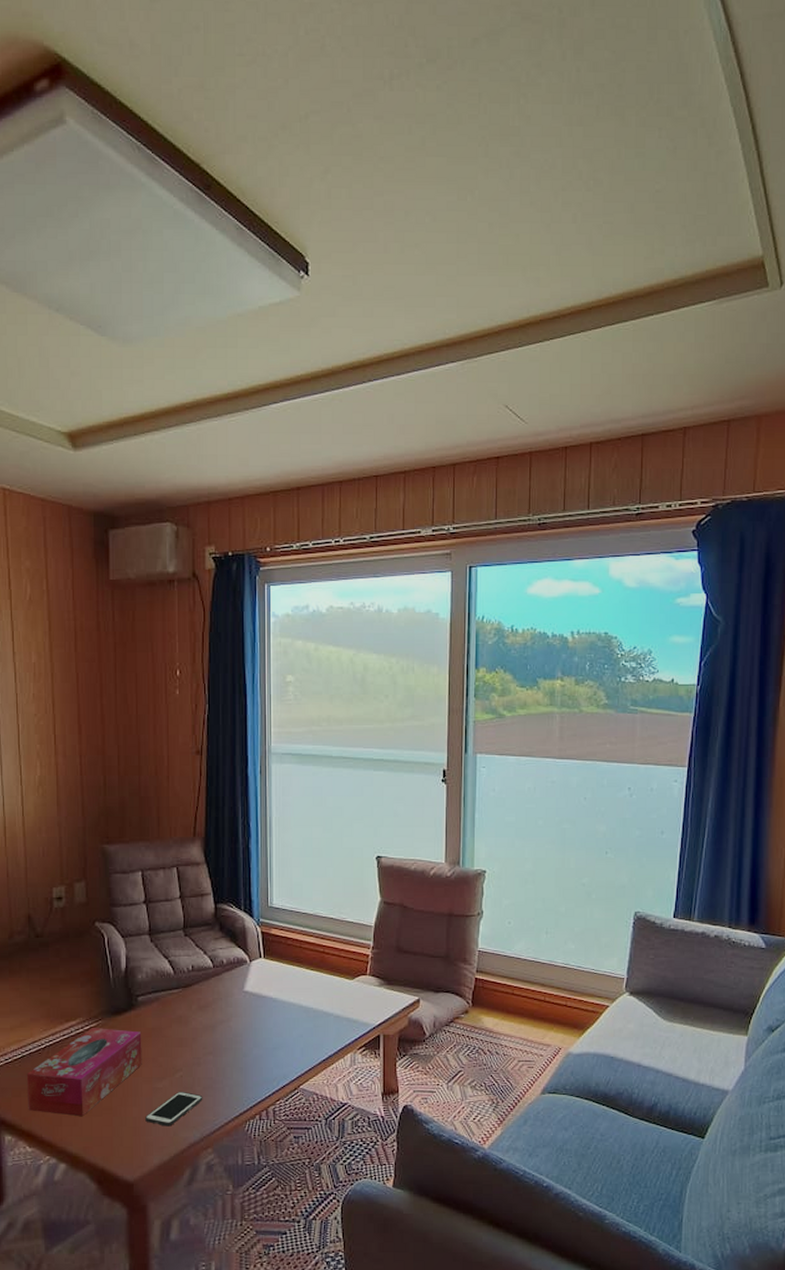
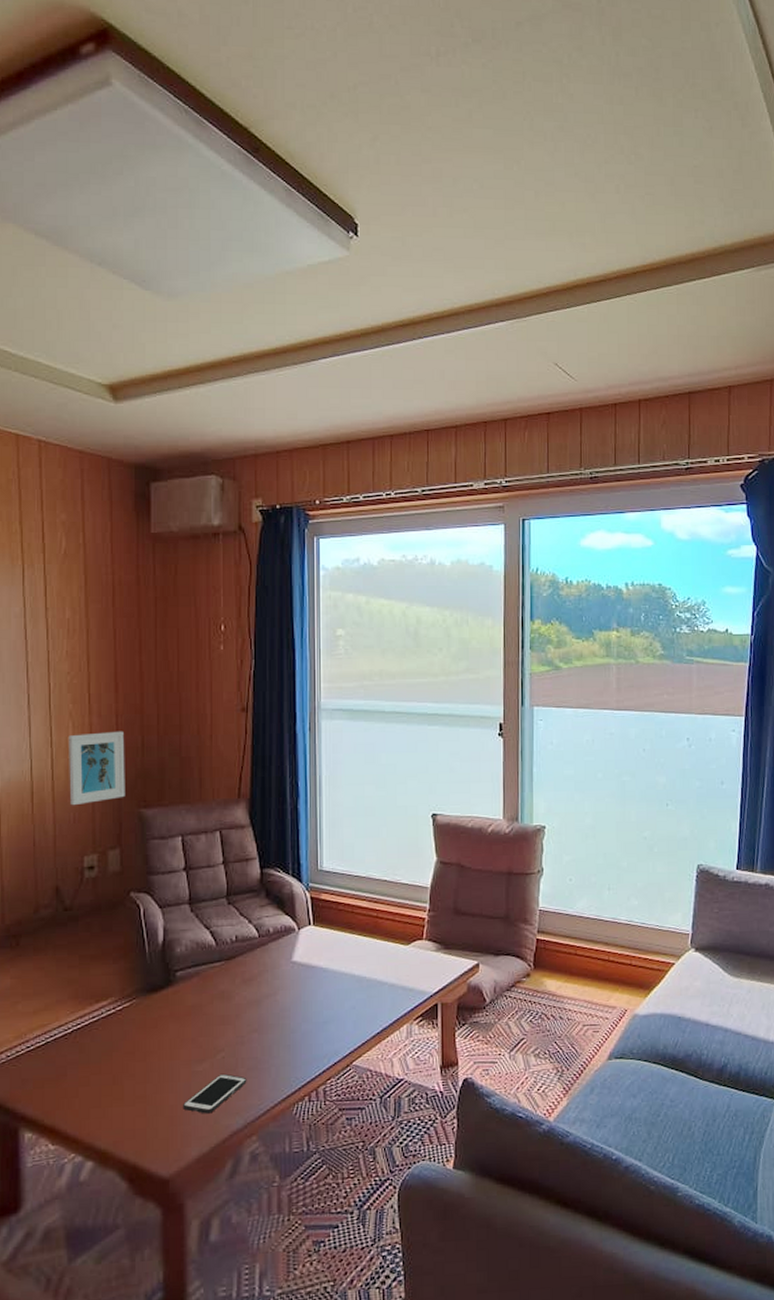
tissue box: present [26,1028,142,1117] -> none [50,1007,180,1108]
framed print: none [37,770,89,840] -> present [69,731,125,806]

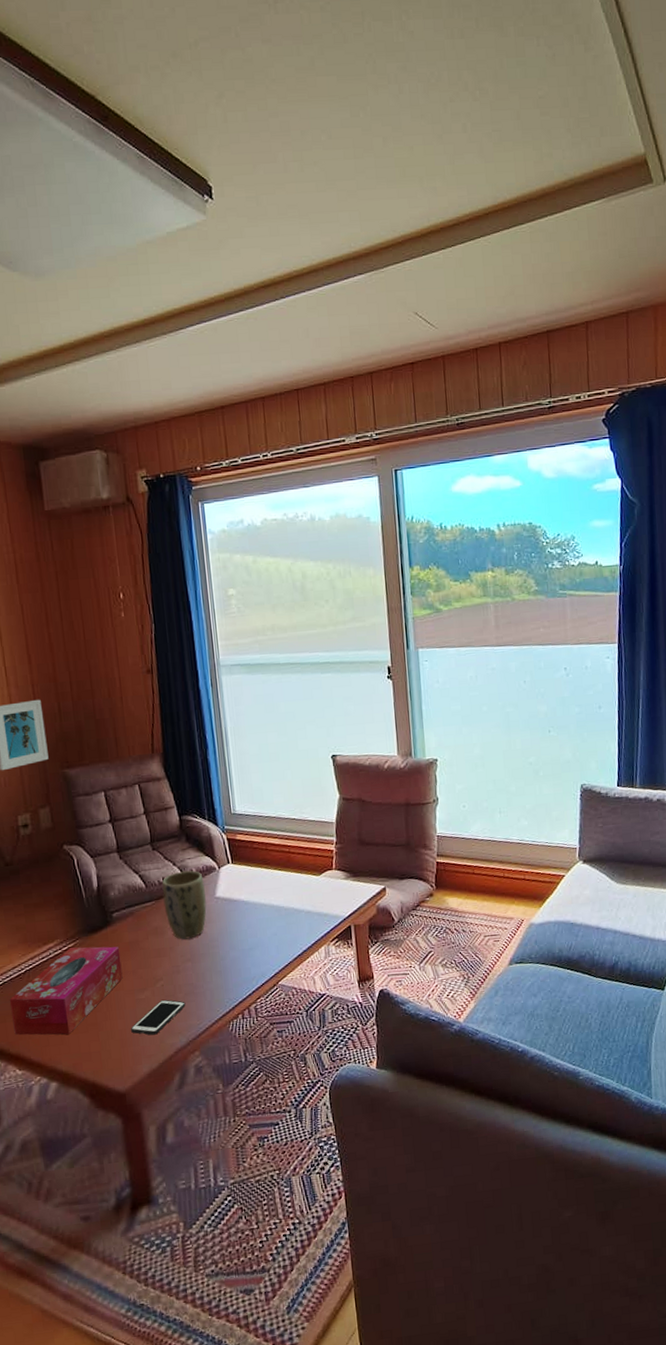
tissue box: none [50,1007,180,1108] -> present [9,946,123,1035]
plant pot: none [234,929,281,1007] -> present [162,870,207,940]

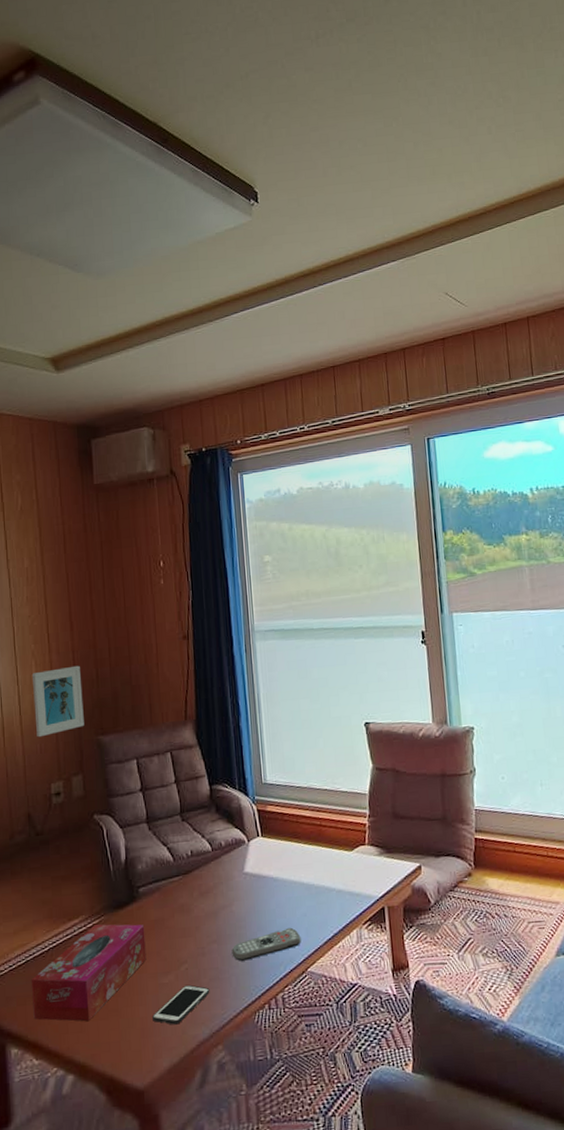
plant pot: present [162,870,207,940] -> none [190,843,235,919]
remote control: none [205,946,272,977] -> present [231,927,301,961]

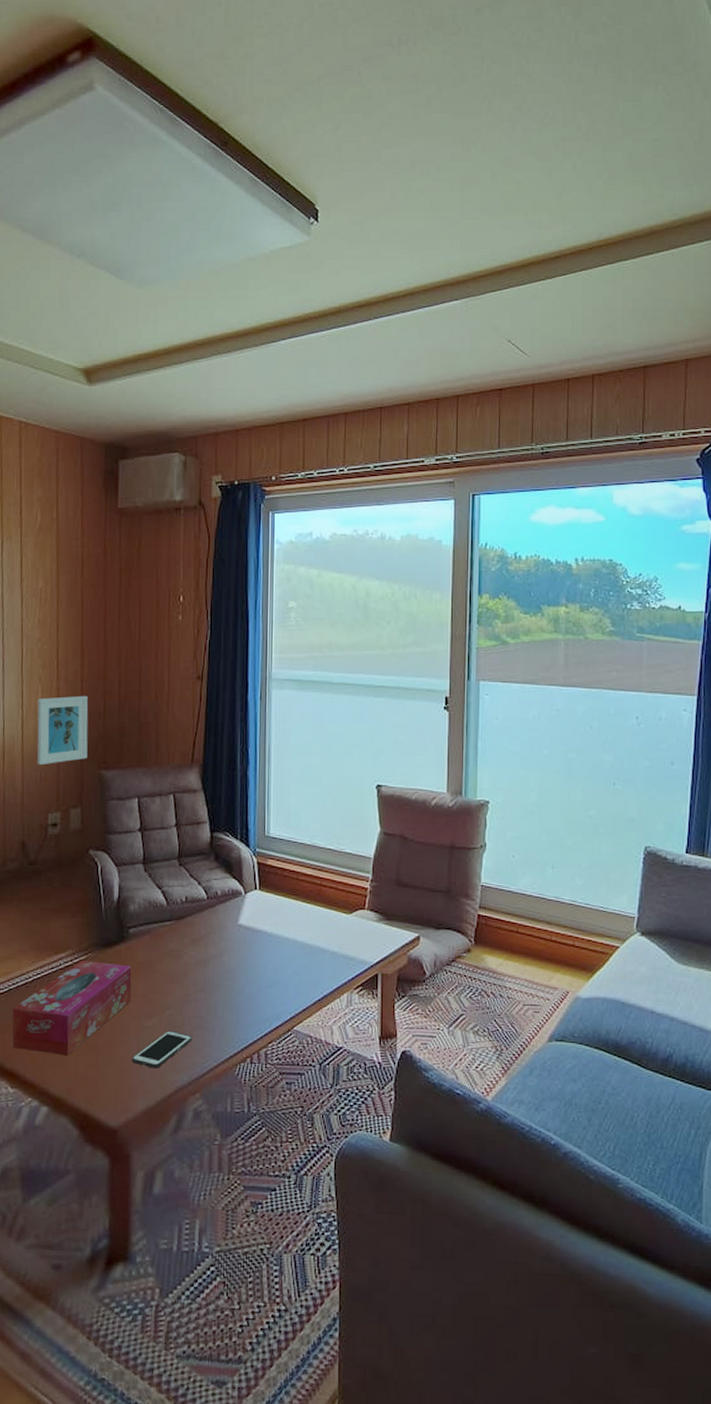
remote control: present [231,927,301,961] -> none [218,984,290,1013]

